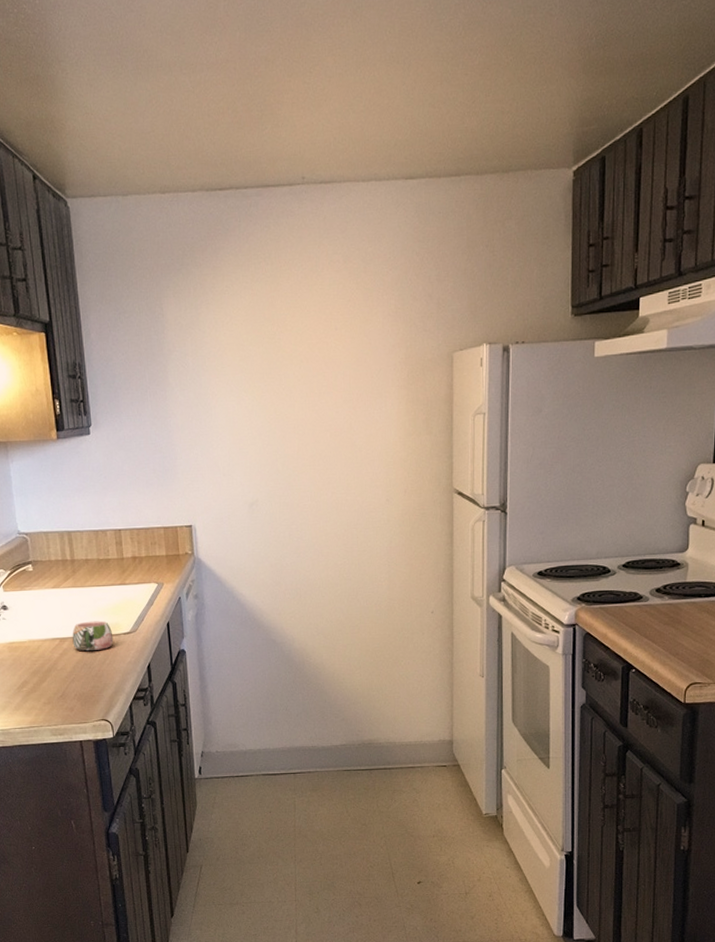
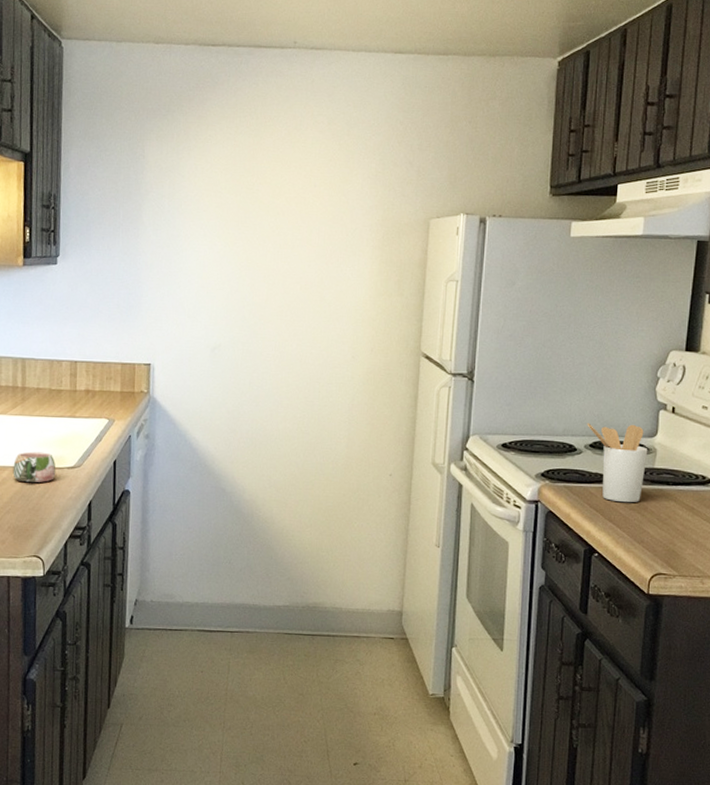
utensil holder: none [619,541,680,618] -> present [587,423,648,503]

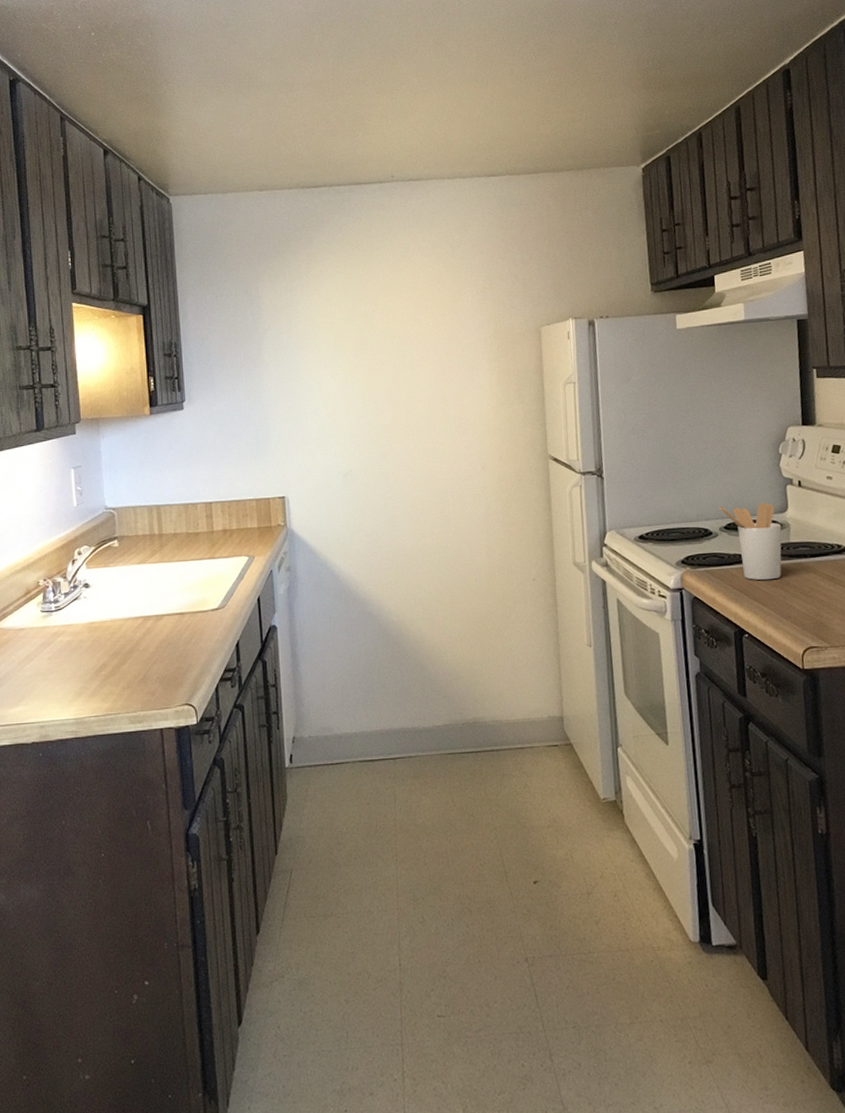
mug: present [12,451,56,483] -> none [156,597,201,630]

